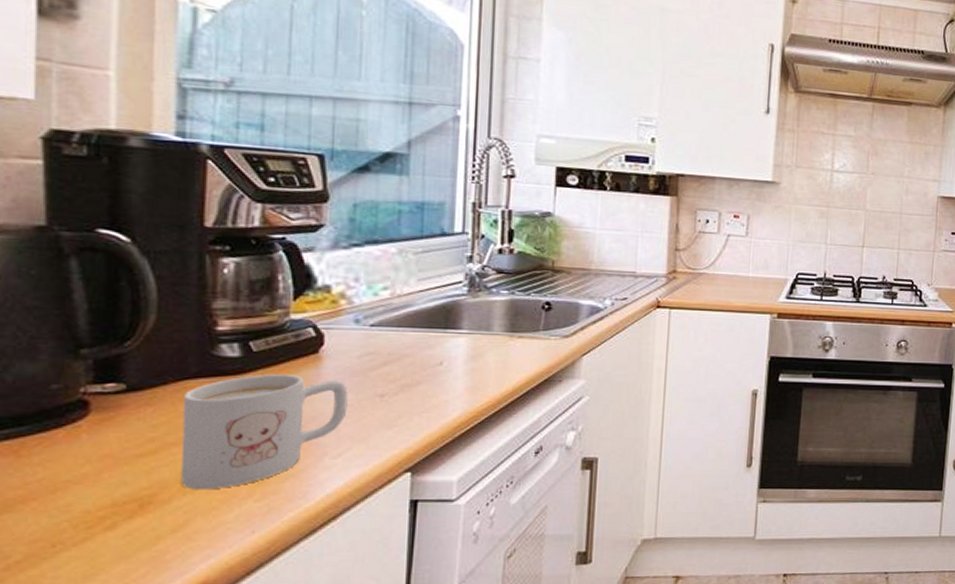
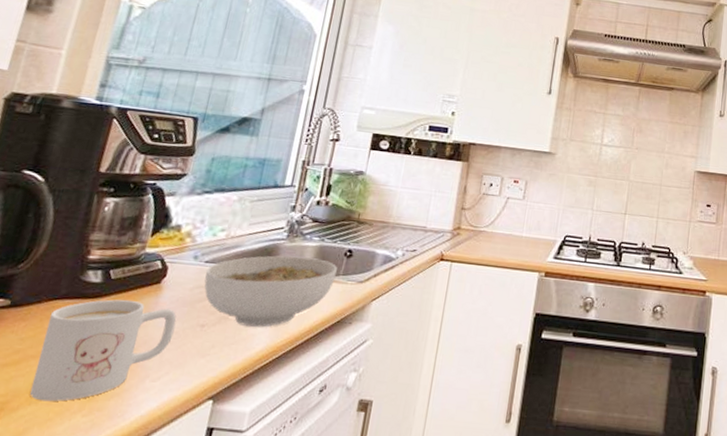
bowl: none [373,313,535,393] -> present [204,255,337,328]

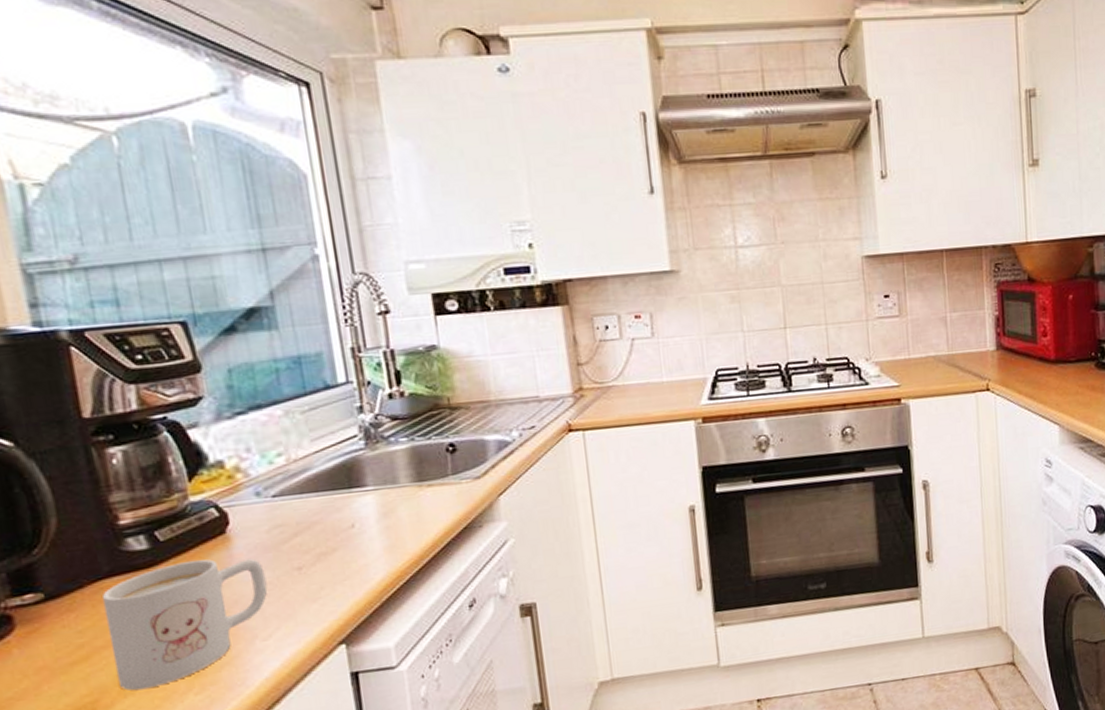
bowl: present [204,255,337,328] -> none [277,462,445,558]

